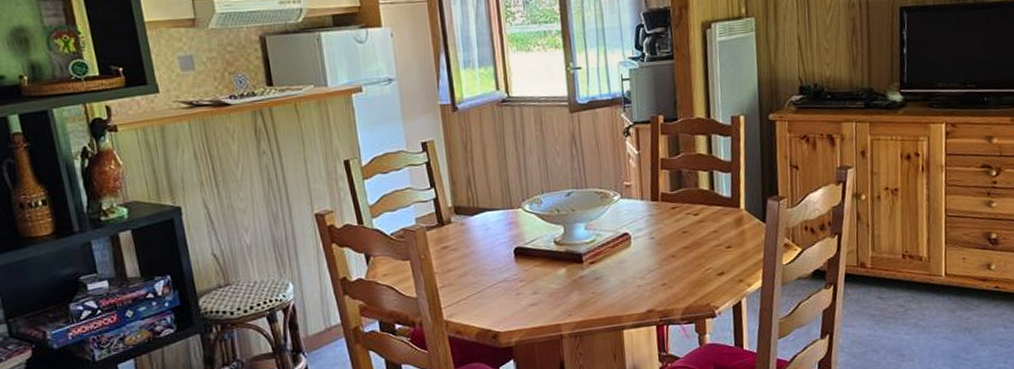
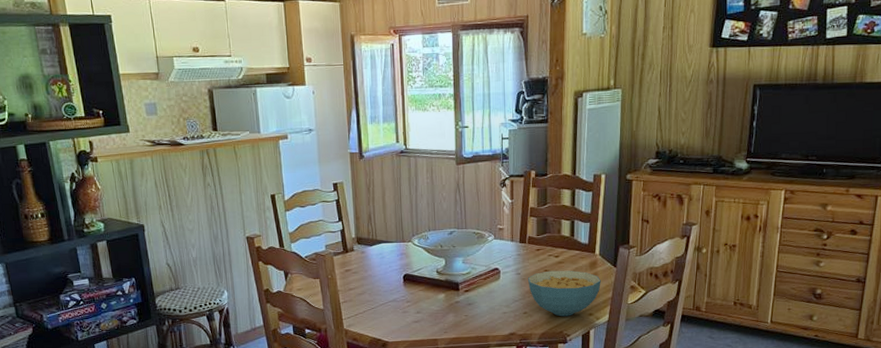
cereal bowl: none [663,229,750,286] -> present [527,270,601,317]

